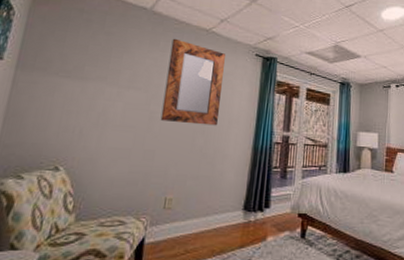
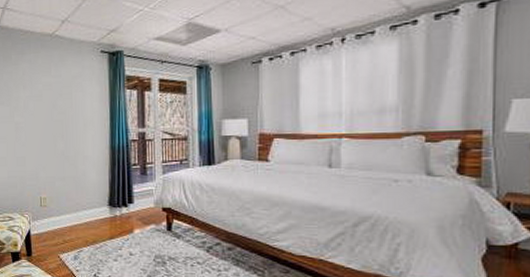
home mirror: present [160,38,225,126] -> none [21,49,75,130]

